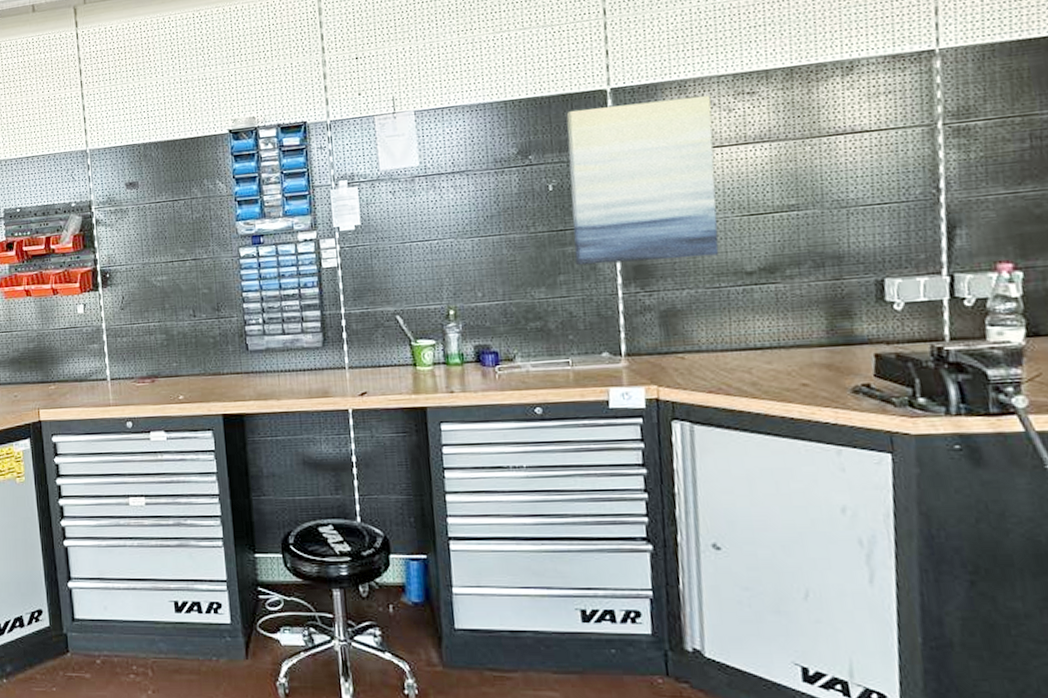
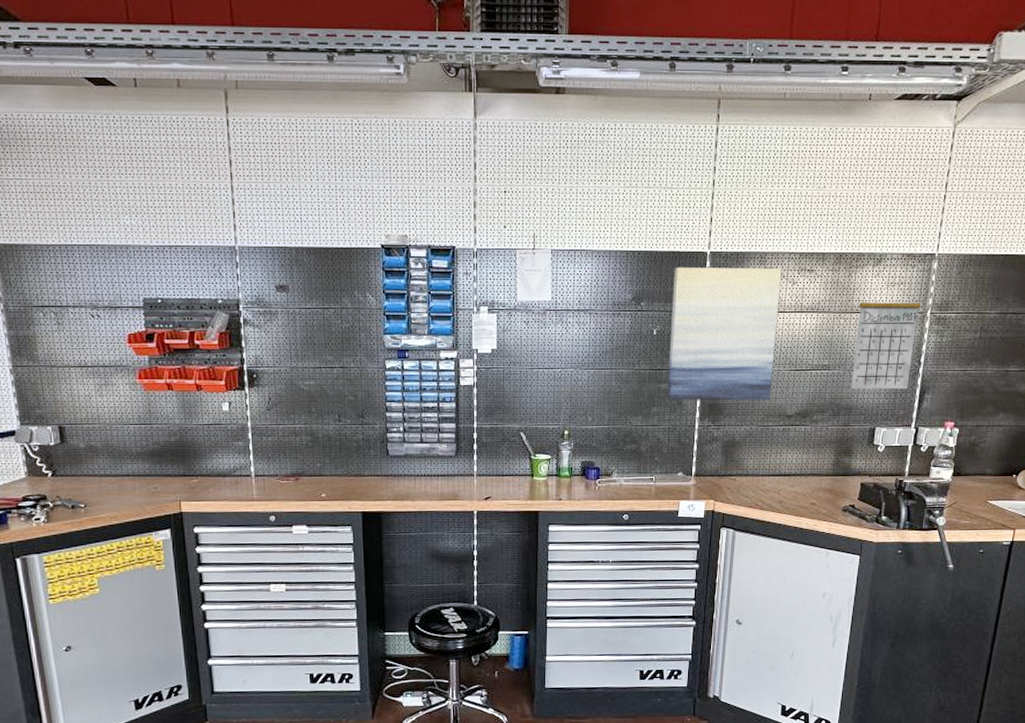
calendar: none [829,92,927,232] -> present [851,282,920,389]

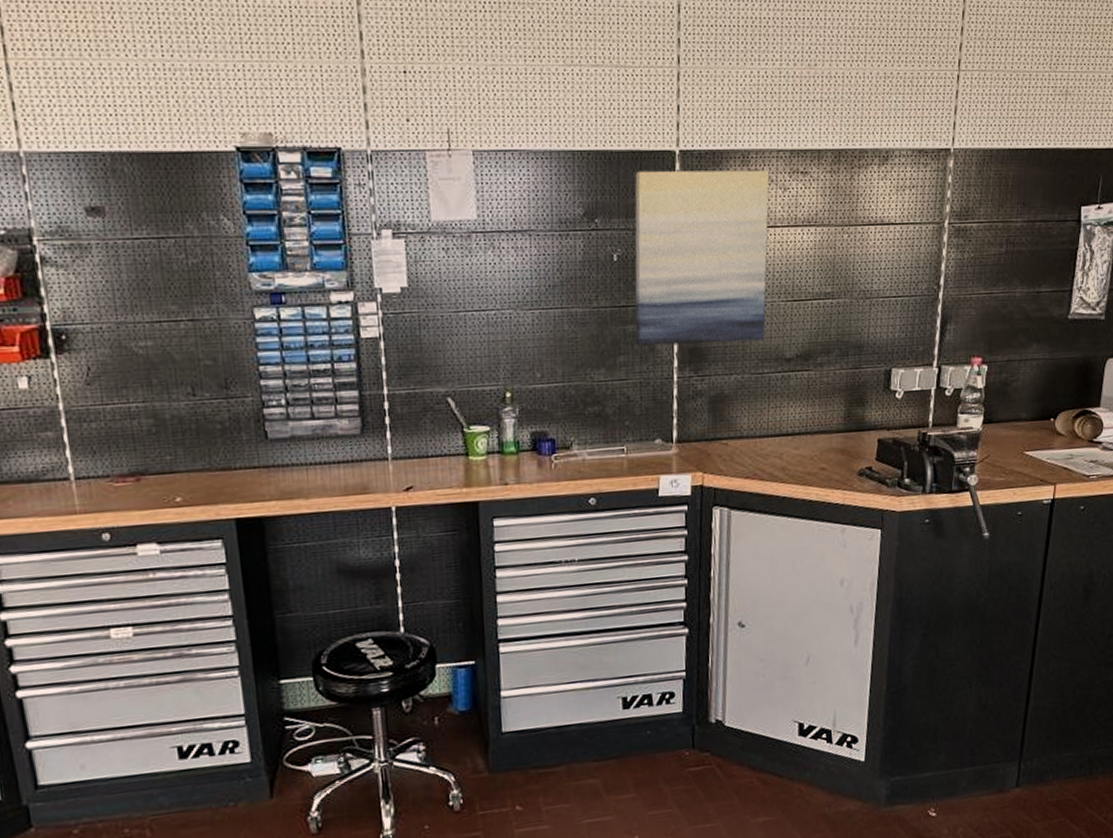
calendar: present [851,282,920,389] -> none [860,185,936,322]

